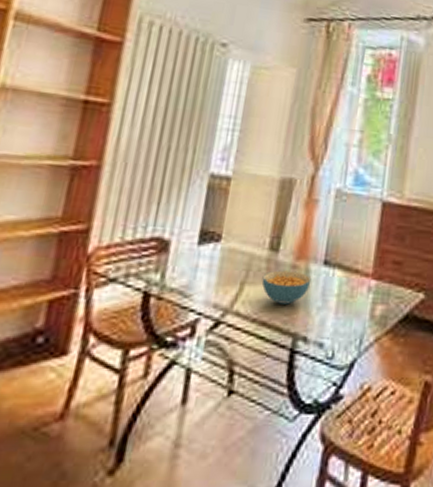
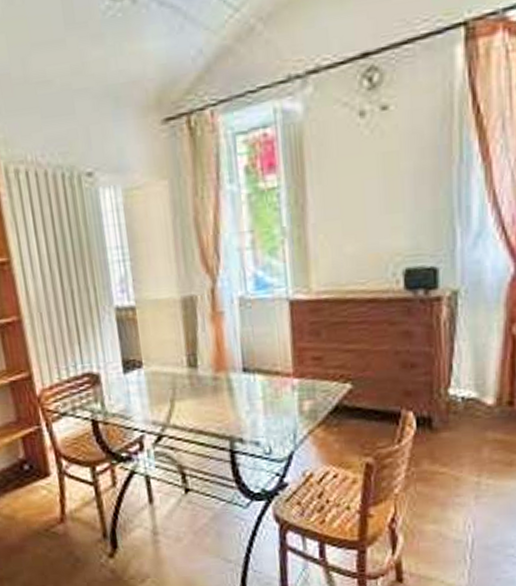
cereal bowl: present [261,270,312,305] -> none [188,382,235,414]

